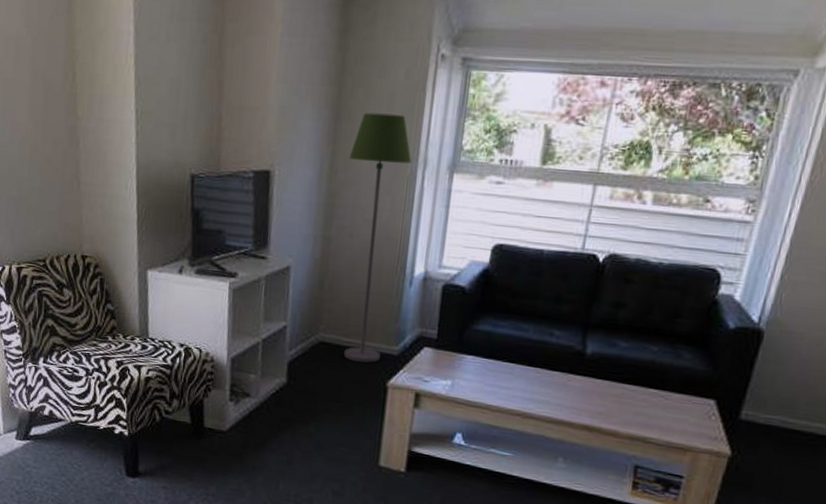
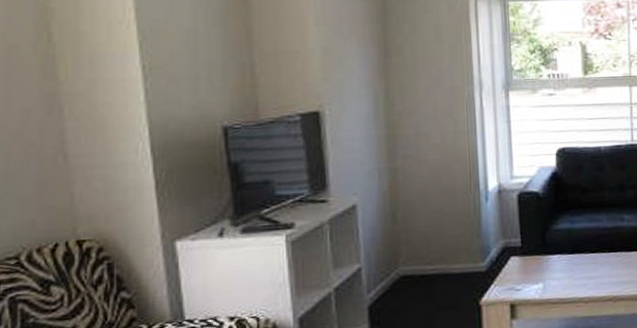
floor lamp: present [344,112,412,363] -> none [404,44,468,288]

